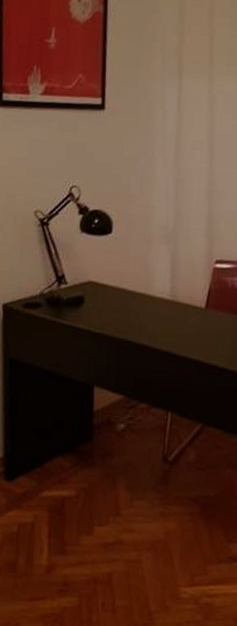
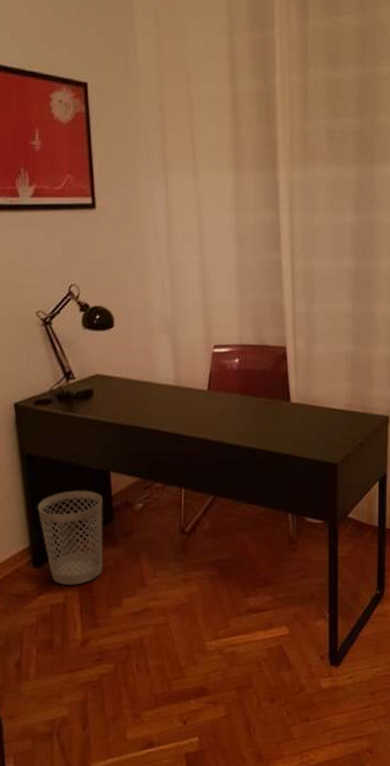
wastebasket: none [15,402,84,505] -> present [37,490,104,586]

